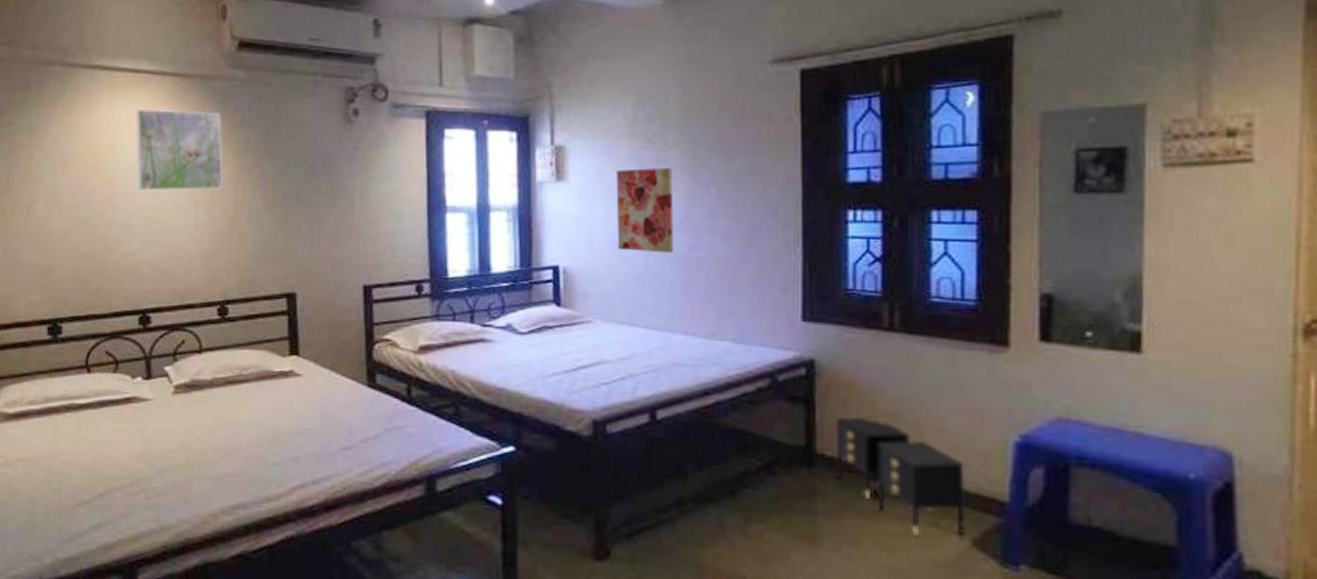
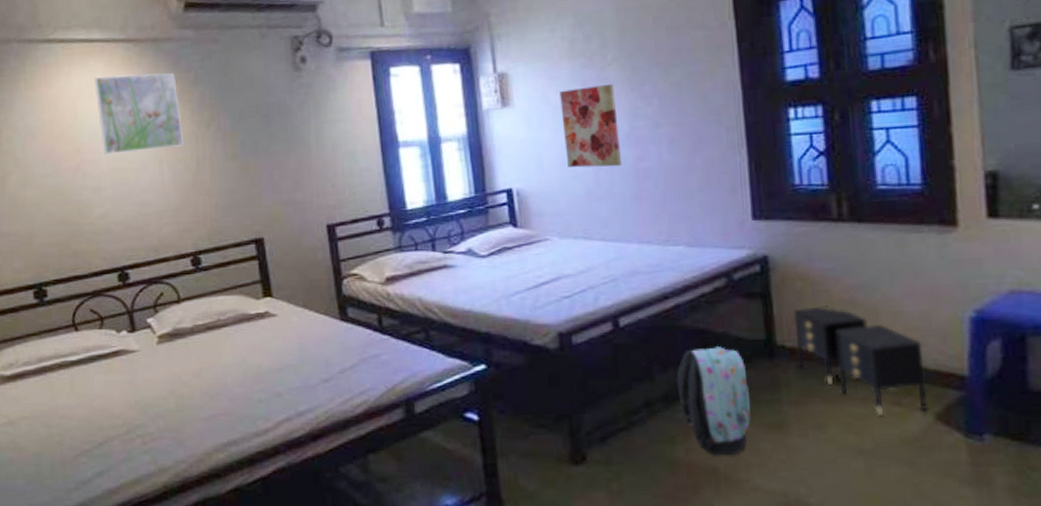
backpack: none [710,449,784,564] -> present [676,347,751,455]

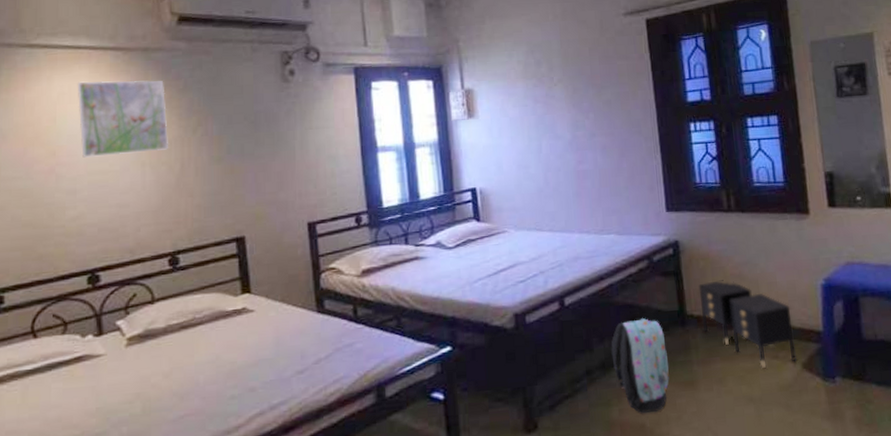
wall art: present [560,83,623,168] -> none [516,100,566,170]

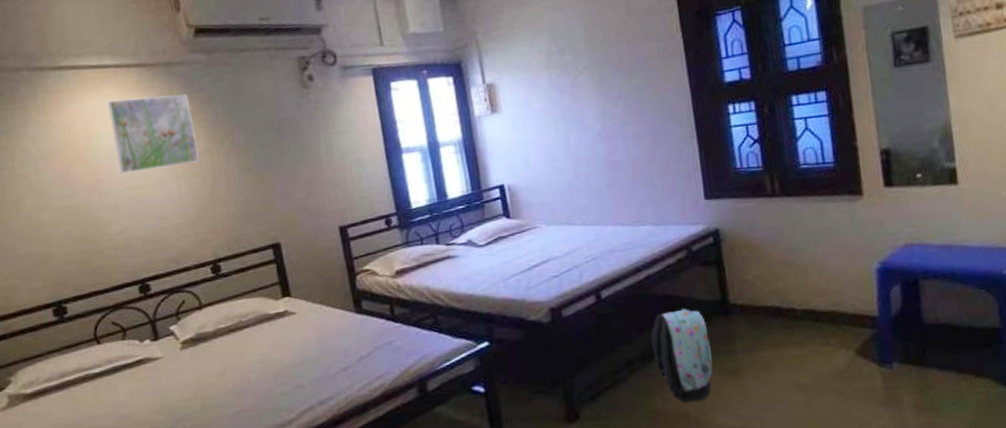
nightstand: present [698,280,796,369] -> none [741,267,849,356]

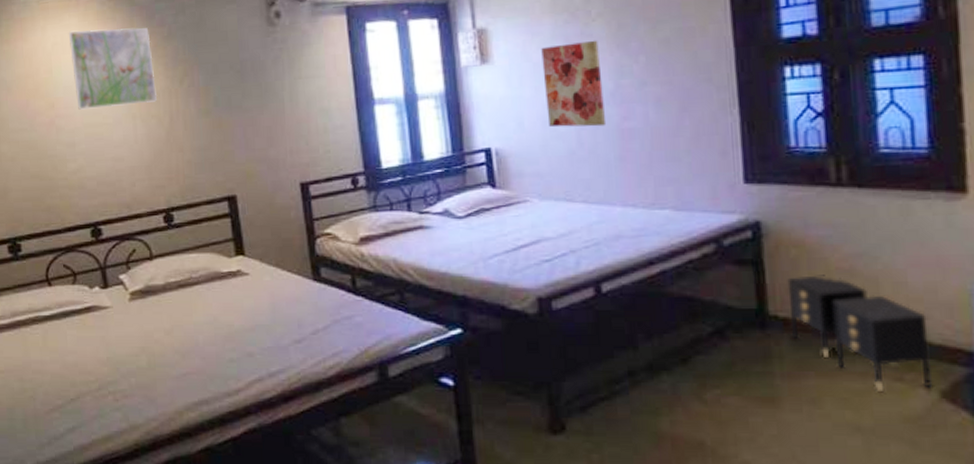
wall art: none [540,89,597,164] -> present [541,40,607,127]
backpack: present [650,309,713,402] -> none [661,315,740,428]
nightstand: none [741,267,849,356] -> present [787,275,932,393]

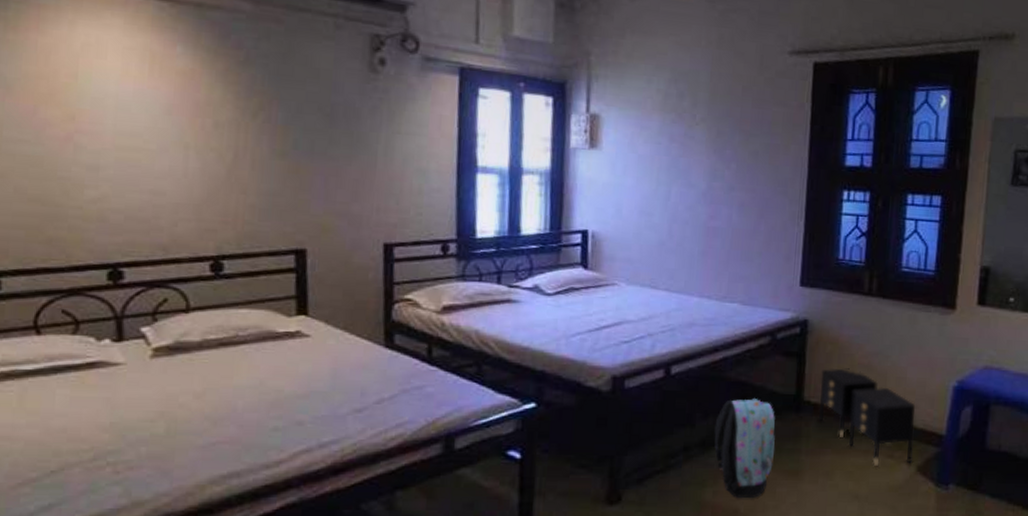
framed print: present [68,28,158,110] -> none [107,32,222,133]
wall art: present [541,40,607,127] -> none [644,141,698,223]
backpack: none [661,315,740,428] -> present [714,398,775,498]

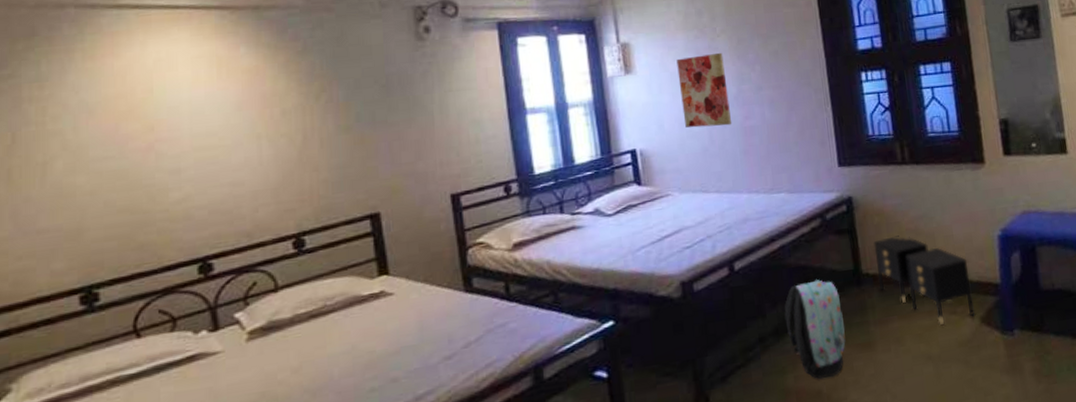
wall art: none [644,141,698,223] -> present [676,52,732,128]

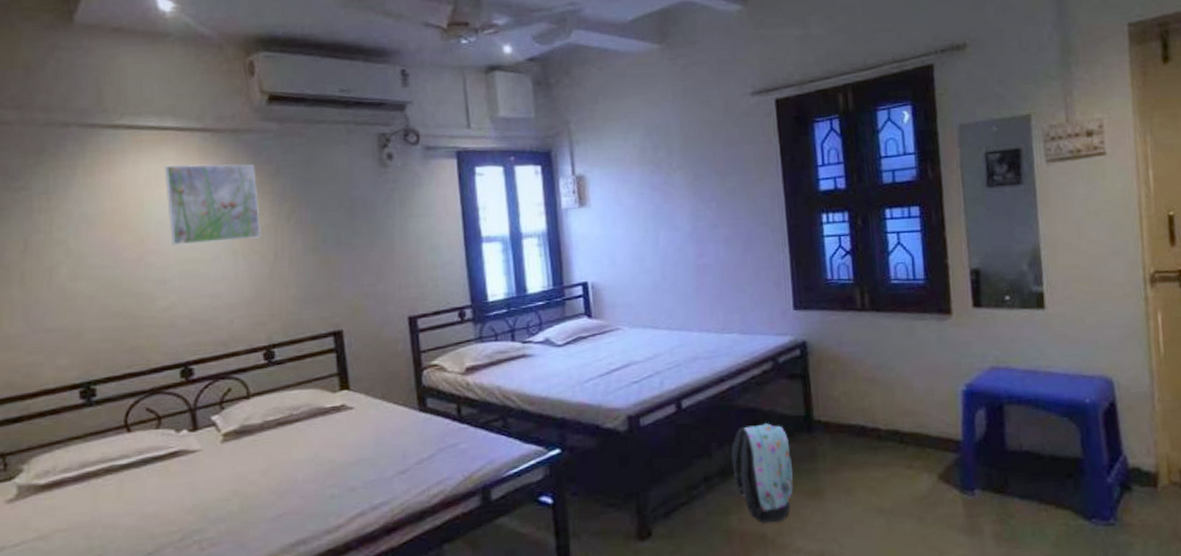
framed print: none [176,42,289,132] -> present [164,164,262,246]
wall art: present [676,52,732,128] -> none [631,188,686,263]
nightstand: present [873,235,975,326] -> none [827,384,932,479]

